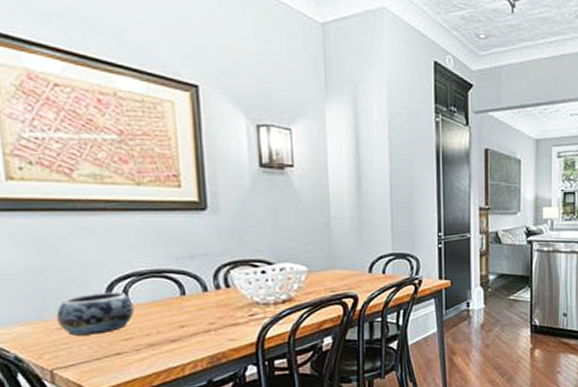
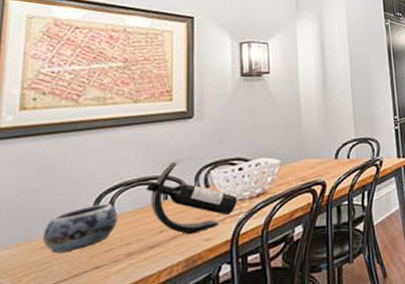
wine bottle: none [161,256,262,333] -> present [146,161,238,235]

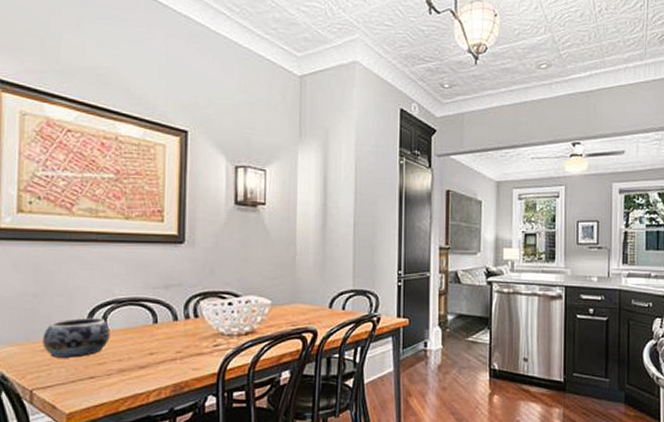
wine bottle: present [146,161,238,235] -> none [137,286,226,362]

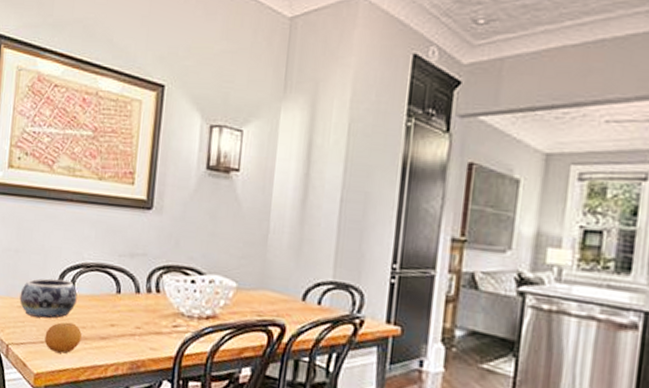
fruit: none [76,358,118,389] -> present [44,322,82,354]

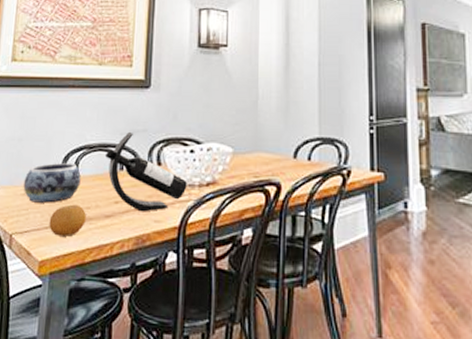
wine bottle: none [103,254,186,339] -> present [106,131,187,212]

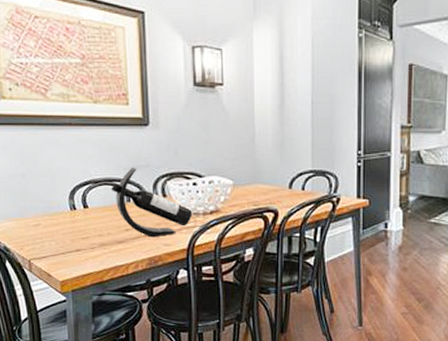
decorative bowl: present [23,162,81,203] -> none [33,196,90,232]
fruit: present [49,204,86,237] -> none [65,233,100,260]

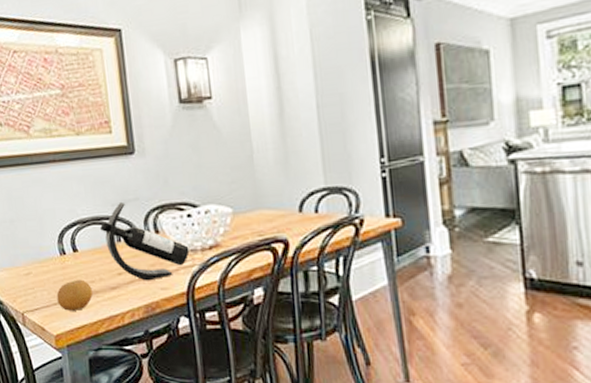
fruit: none [65,233,100,260] -> present [56,279,93,311]

